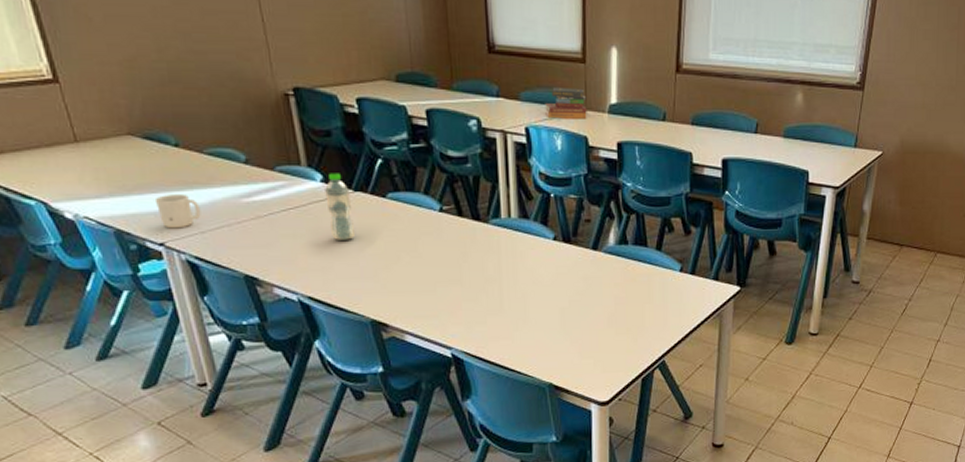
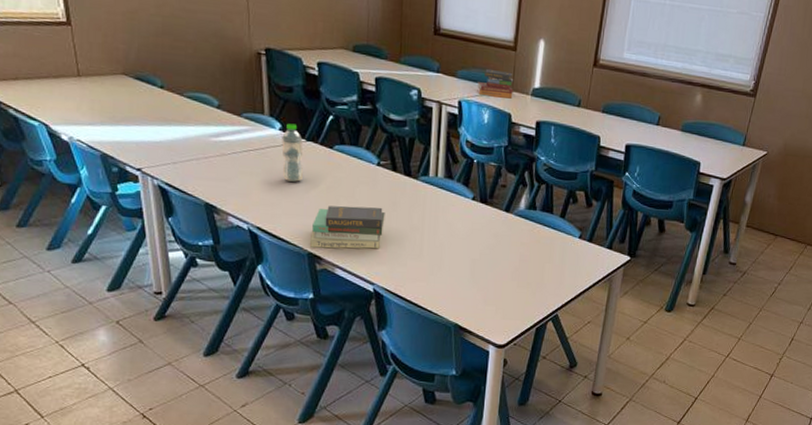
mug: present [156,193,201,229] -> none [139,127,175,158]
books: none [372,259,456,314] -> present [310,205,385,249]

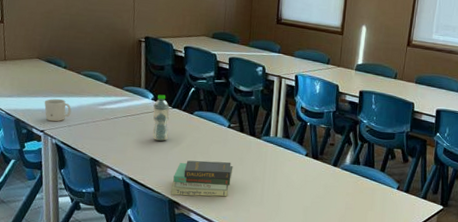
mug: none [139,127,175,158] -> present [44,98,72,122]
books: present [477,69,514,99] -> none [311,50,341,73]

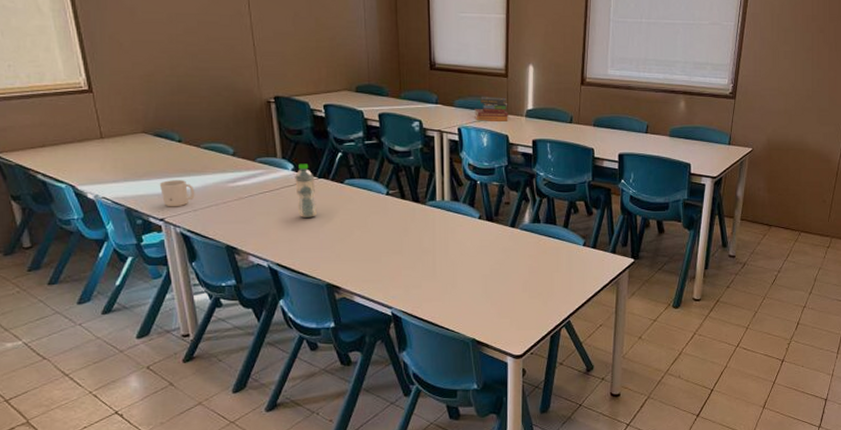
books: present [171,160,233,197] -> none [328,234,398,278]
books: none [311,50,341,73] -> present [474,97,508,121]

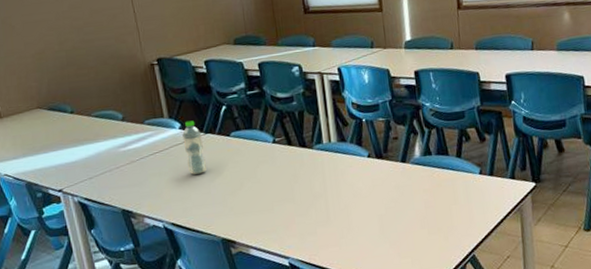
mug: present [160,179,195,207] -> none [56,149,90,178]
books: present [474,97,508,121] -> none [352,31,388,59]

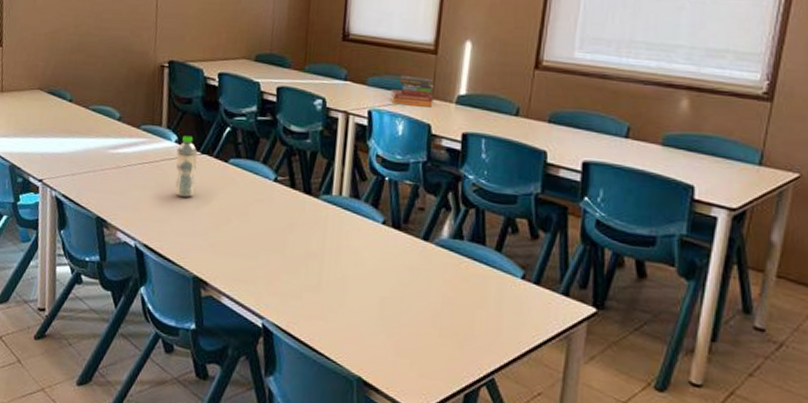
books: none [352,31,388,59] -> present [390,76,435,108]

